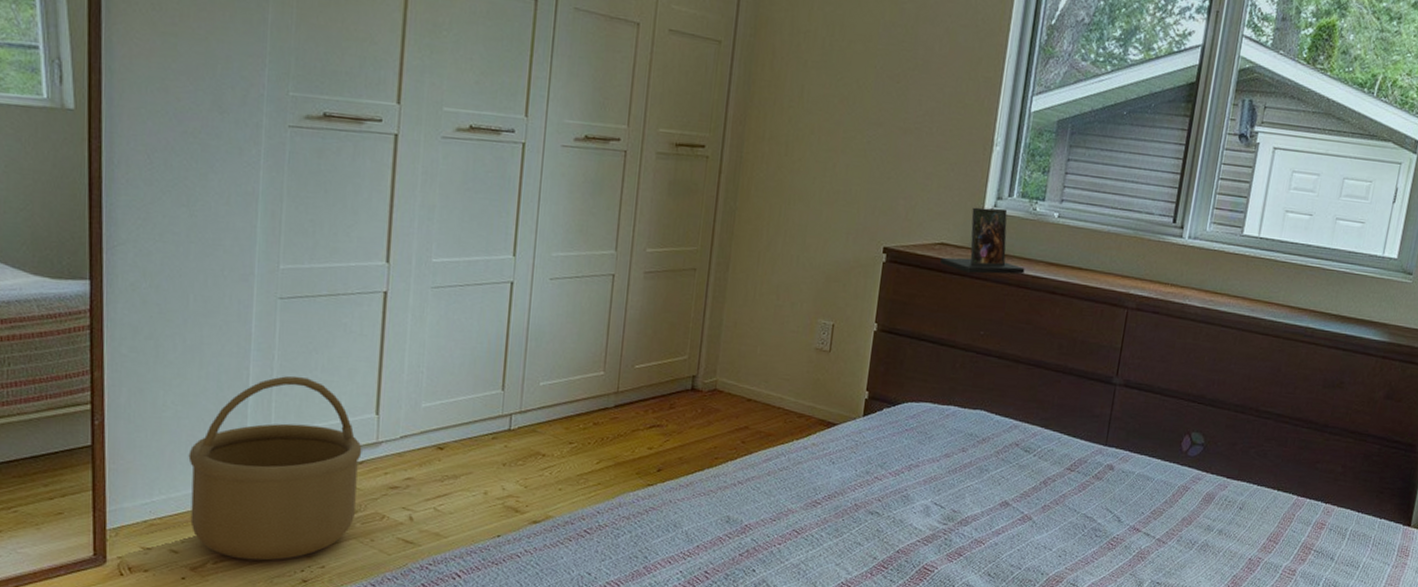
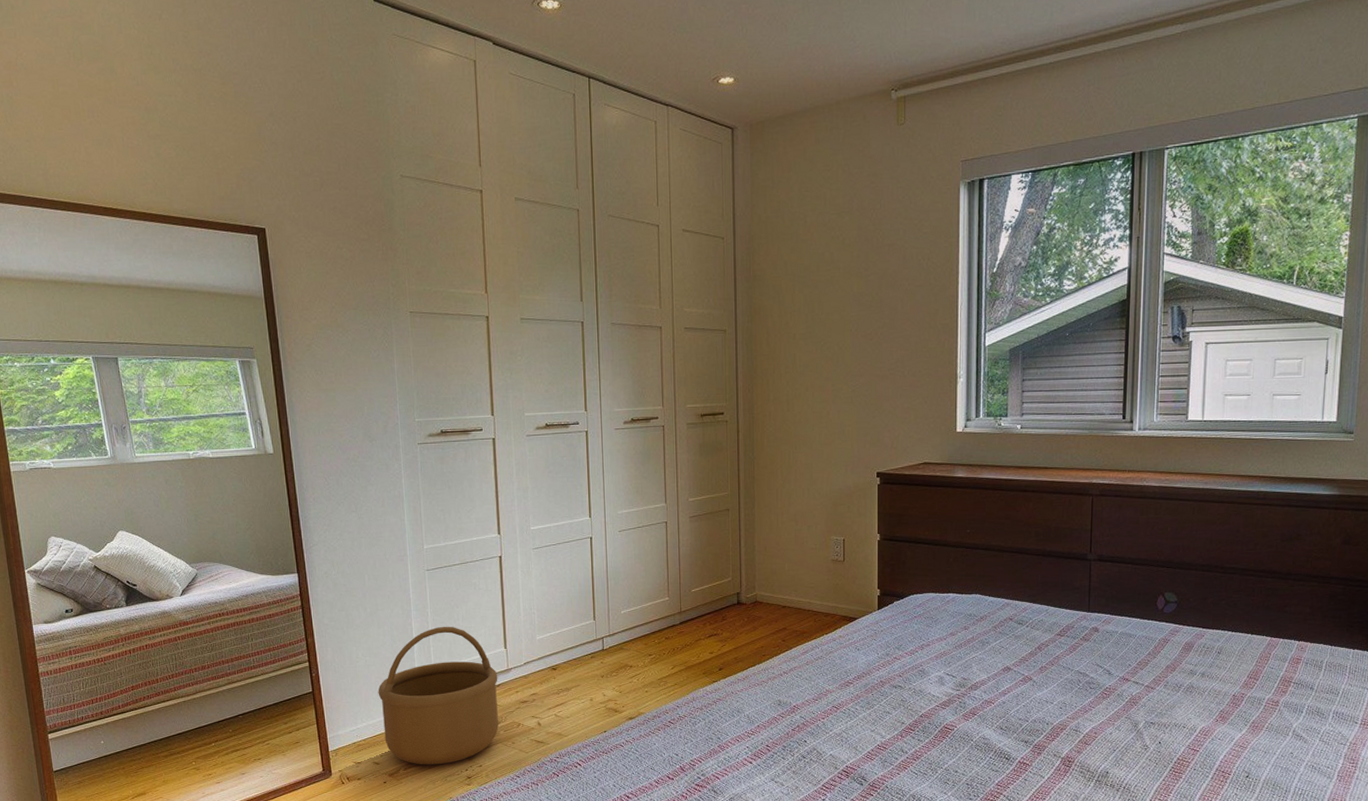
photo frame: present [940,207,1025,275] -> none [926,428,998,484]

